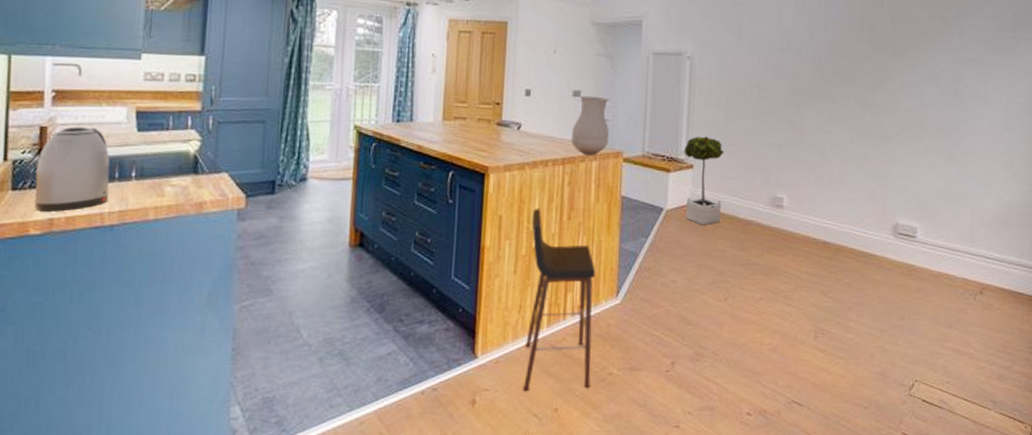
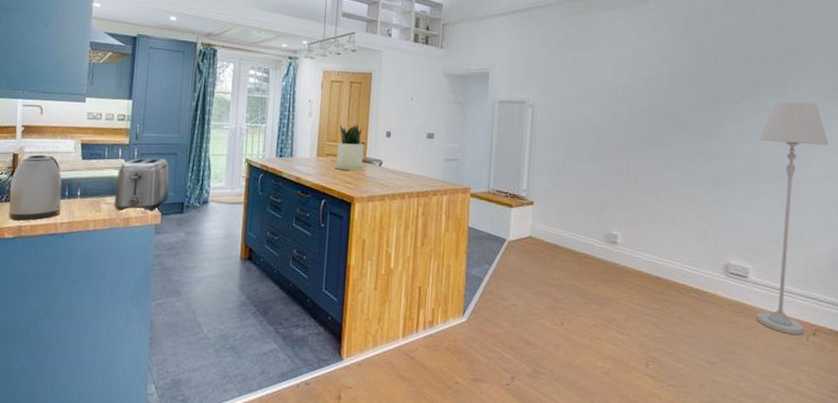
toaster: none [182,127,256,195] -> present [114,158,169,212]
planter: none [464,81,500,137] -> present [334,124,365,171]
bar stool: present [523,209,596,392] -> none [381,235,445,394]
vase: present [570,95,609,156] -> none [424,137,459,191]
potted tree: present [684,136,724,226] -> none [525,176,562,257]
floor lamp: none [925,51,993,294] -> present [756,102,829,335]

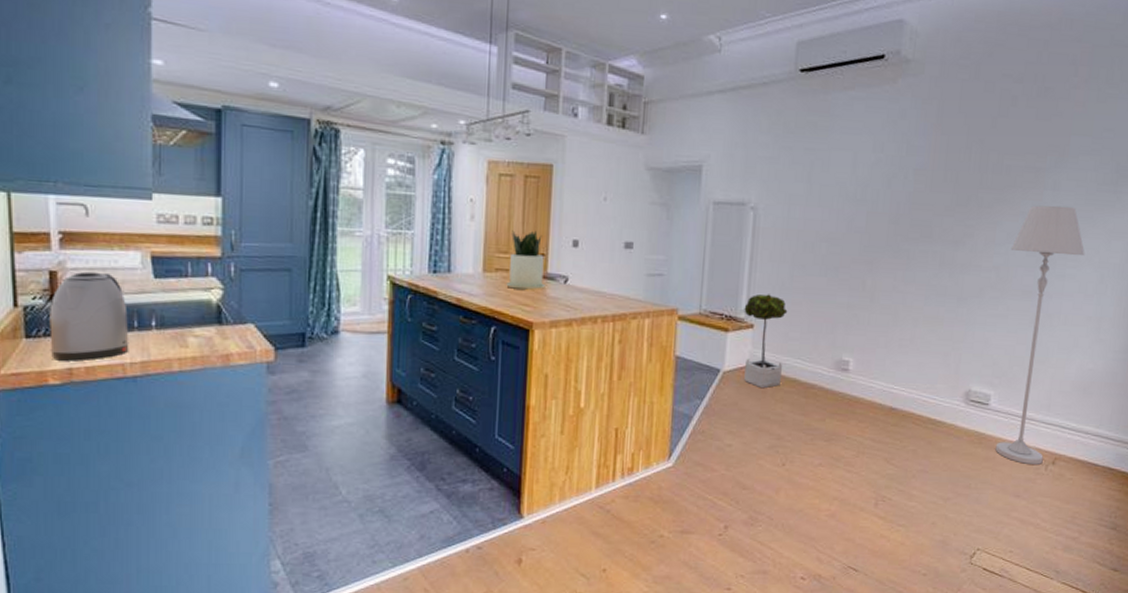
toaster: present [114,158,169,212] -> none [206,275,283,347]
potted tree: none [525,176,562,257] -> present [744,294,788,389]

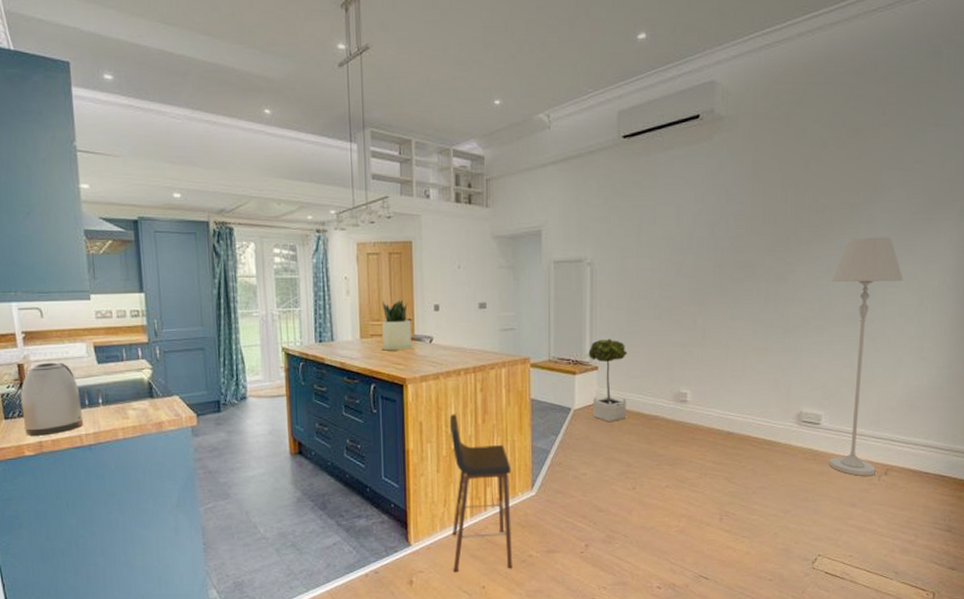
bar stool: none [571,367,648,552] -> present [449,414,513,573]

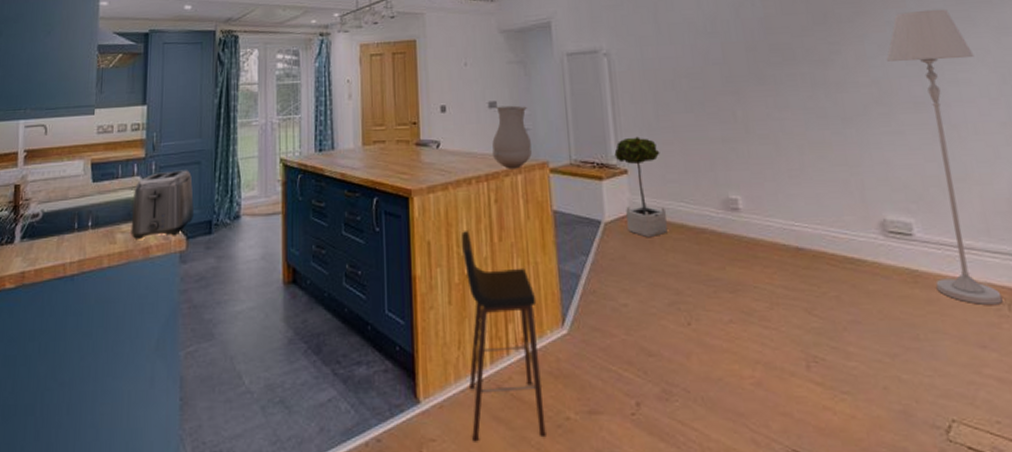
kettle: present [20,362,84,436] -> none [9,181,71,265]
toaster: none [140,355,202,416] -> present [131,170,194,241]
planter: present [381,299,414,351] -> none [384,101,420,159]
vase: none [480,307,515,363] -> present [492,105,532,169]

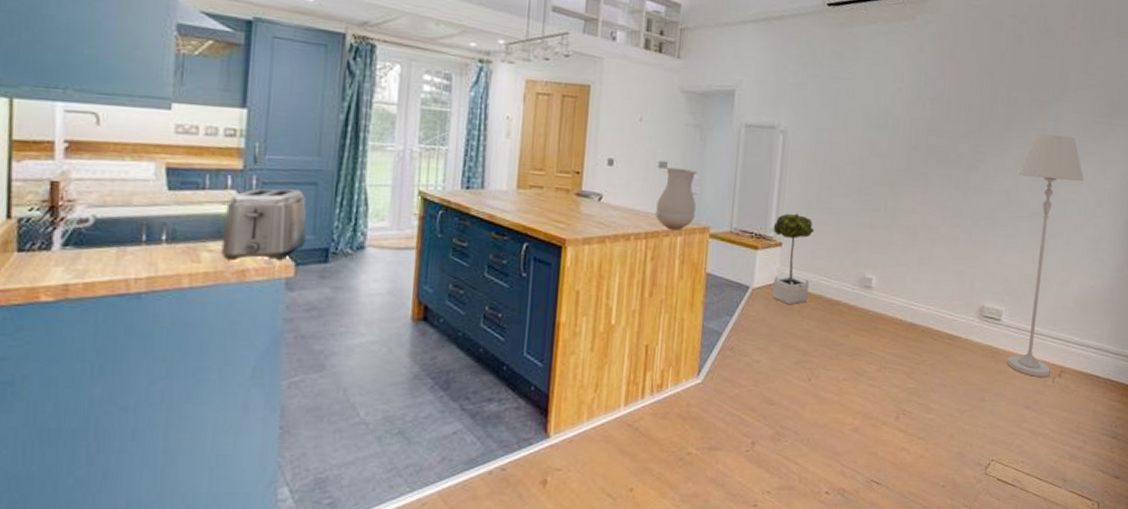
bar stool: present [461,231,546,442] -> none [597,284,678,472]

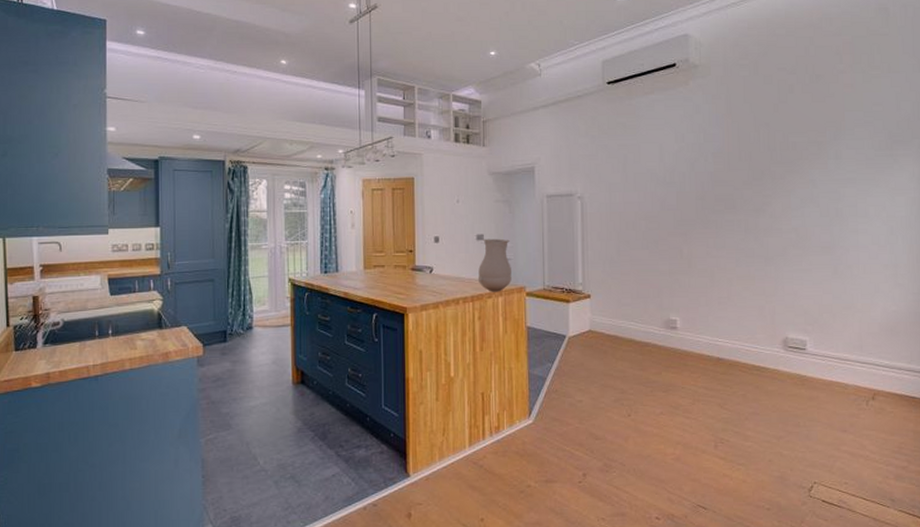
toaster: present [221,188,307,262] -> none [150,286,209,347]
potted tree: present [772,213,815,305] -> none [581,268,620,350]
floor lamp: present [1007,134,1084,377] -> none [805,171,873,401]

